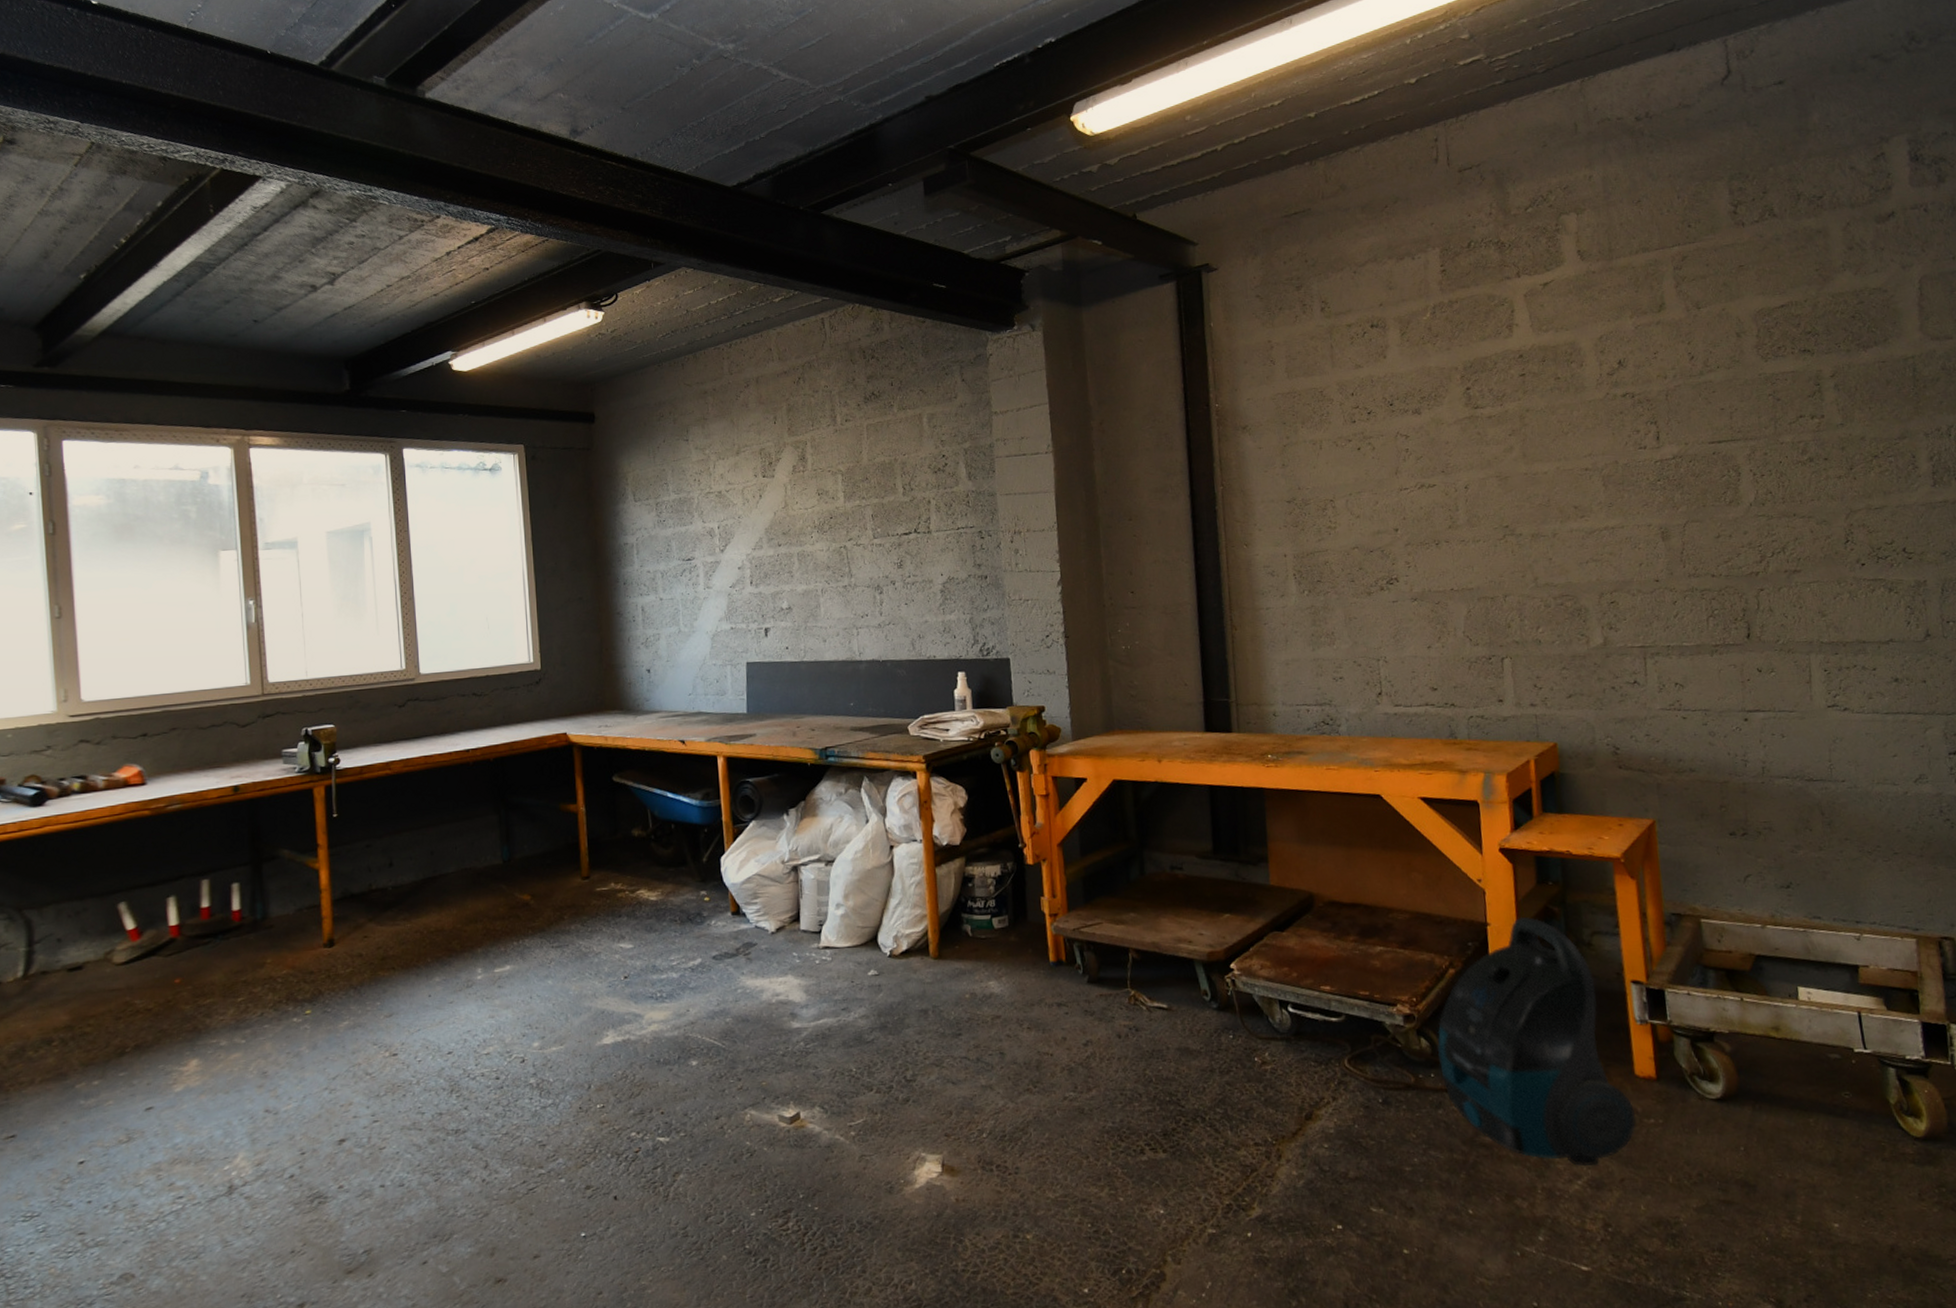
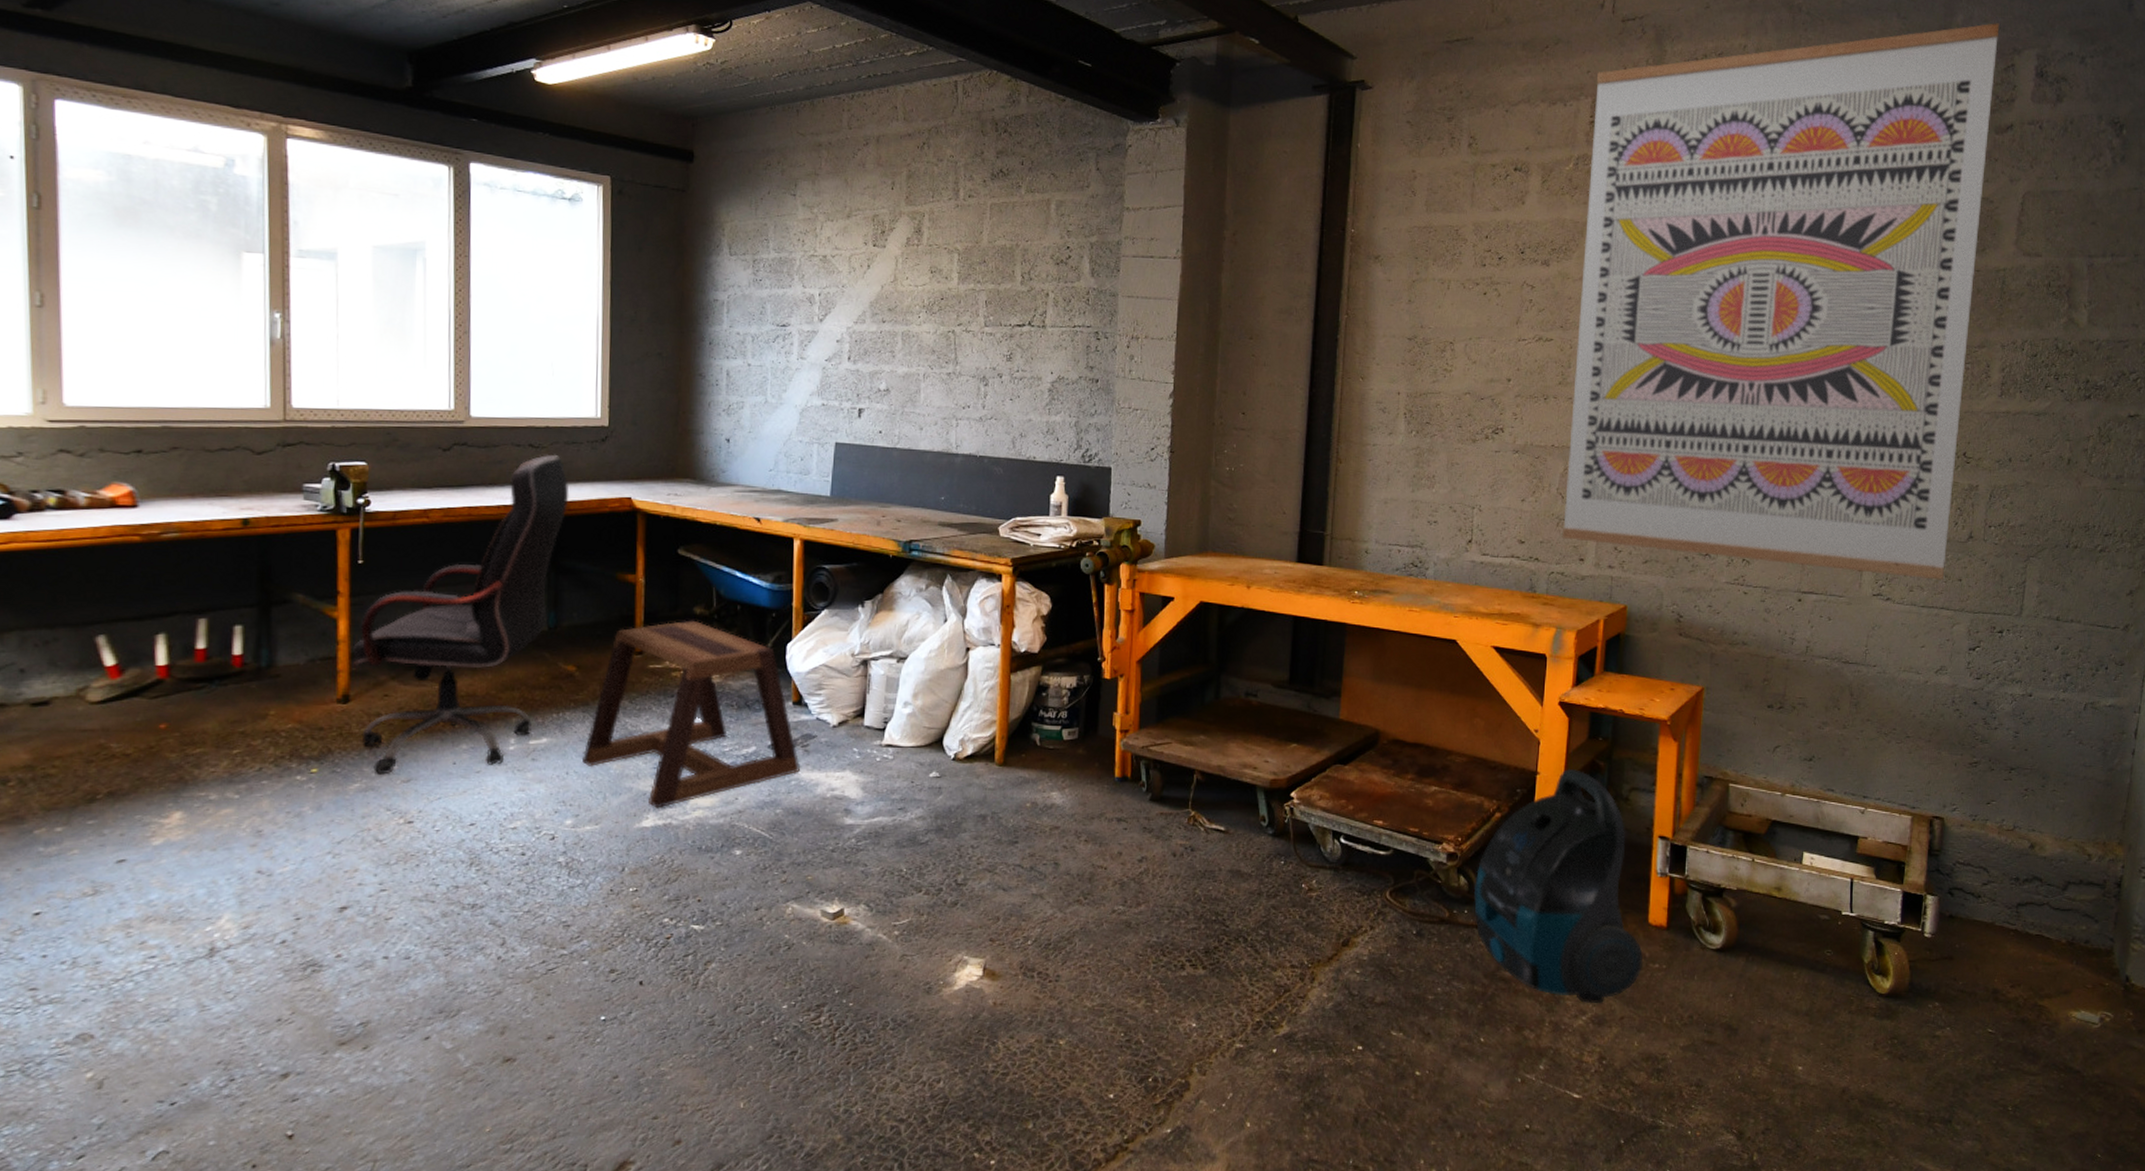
office chair: none [334,700,512,1012] -> present [353,454,569,775]
stool: none [543,842,744,1026] -> present [583,620,800,809]
wall art: none [1441,115,1905,684] -> present [1562,23,2000,580]

